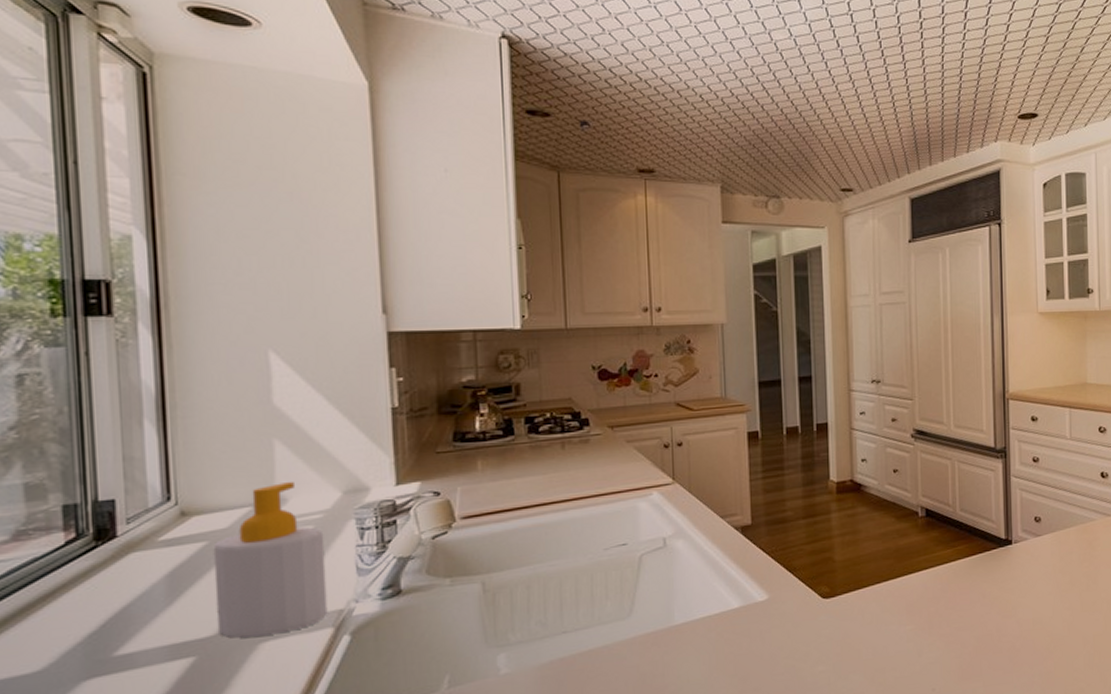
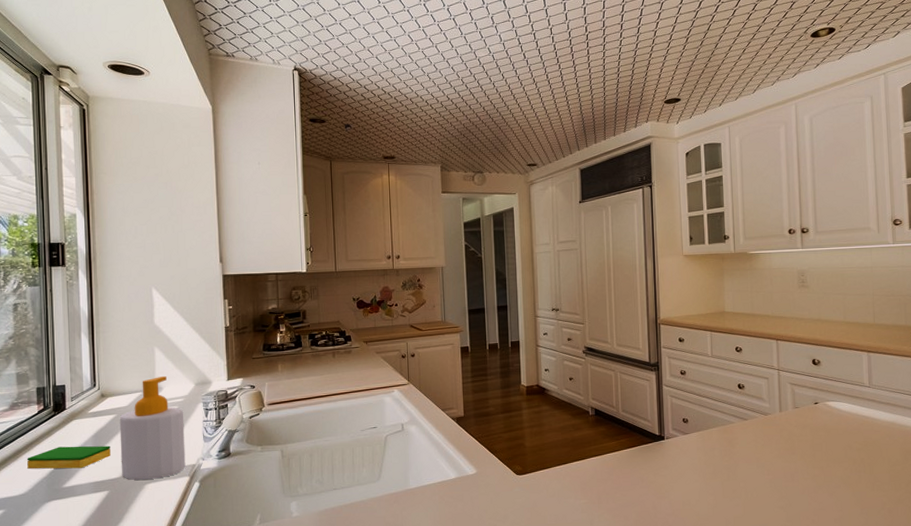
dish sponge: none [46,588,198,631] -> present [27,445,111,469]

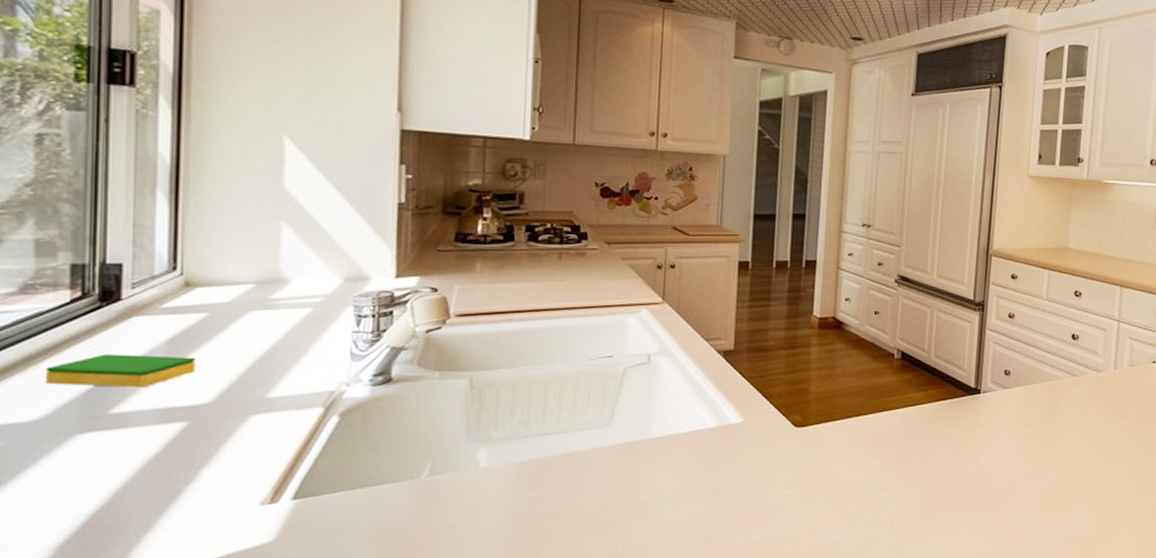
soap bottle: present [119,376,186,480] -> none [211,264,322,408]

